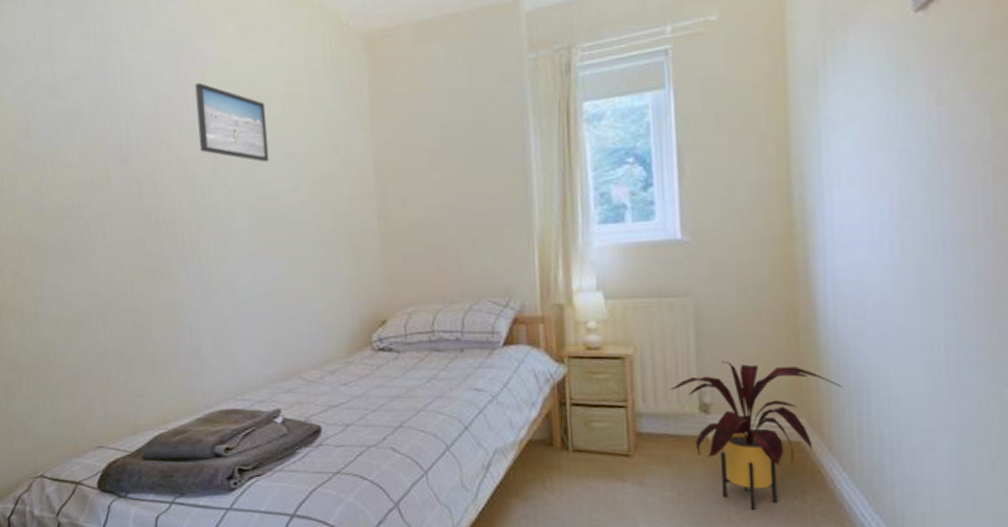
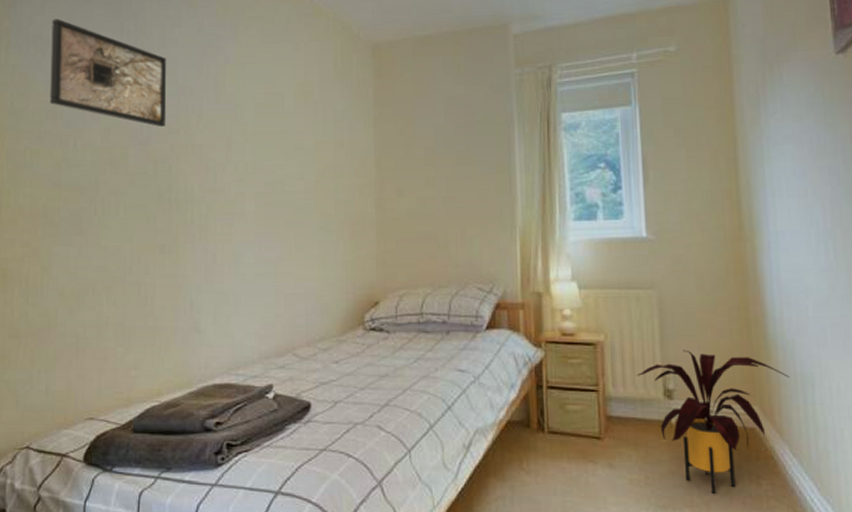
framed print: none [13,26,146,142] -> present [49,18,167,128]
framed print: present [195,83,269,162] -> none [216,78,279,151]

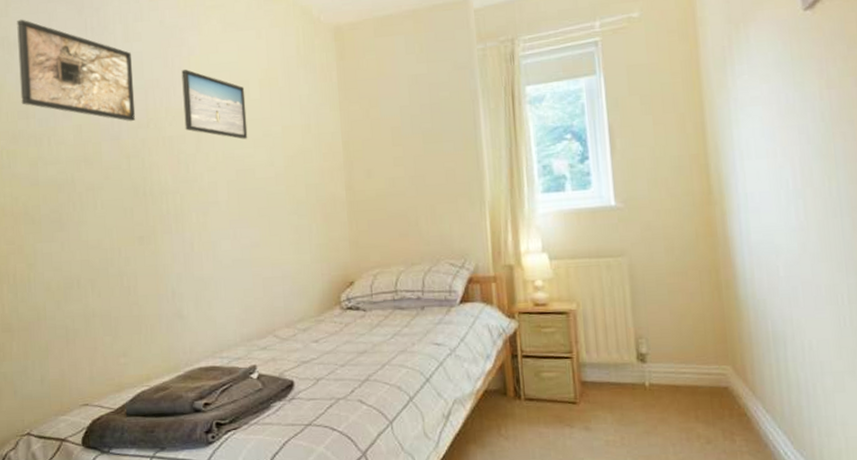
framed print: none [216,78,279,151] -> present [181,69,248,140]
house plant: present [636,350,790,495] -> none [609,314,762,452]

